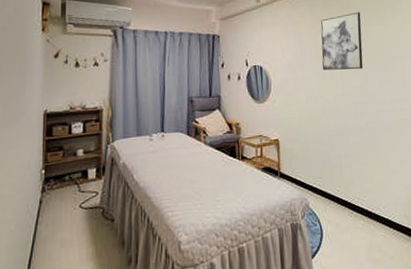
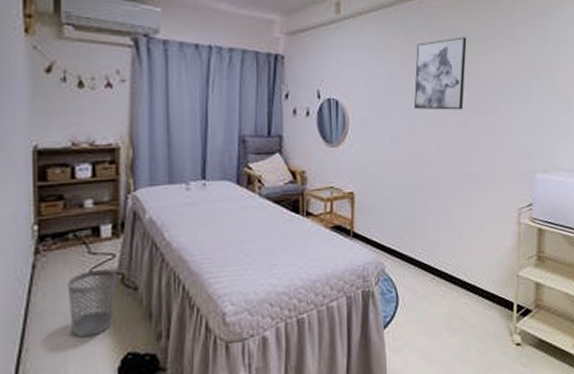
wastebasket: none [63,204,100,260] -> present [67,269,118,337]

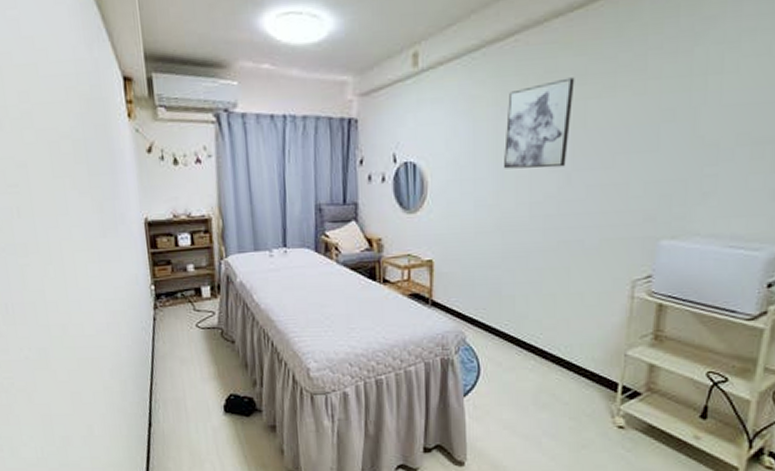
wastebasket: present [67,269,118,337] -> none [180,324,218,378]

